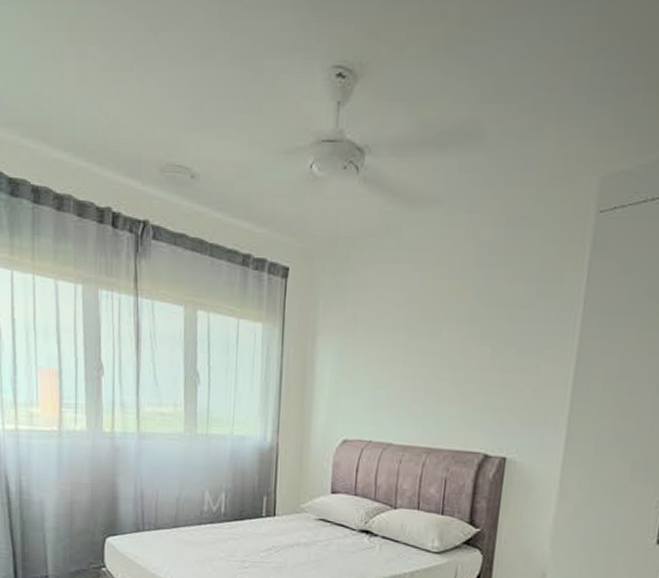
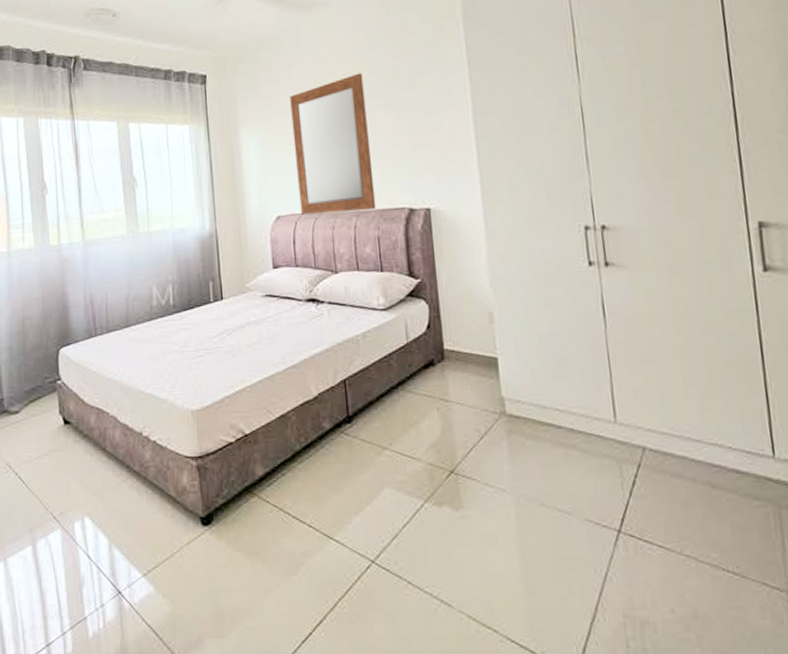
mirror: none [369,293,464,450] -> present [290,73,376,215]

